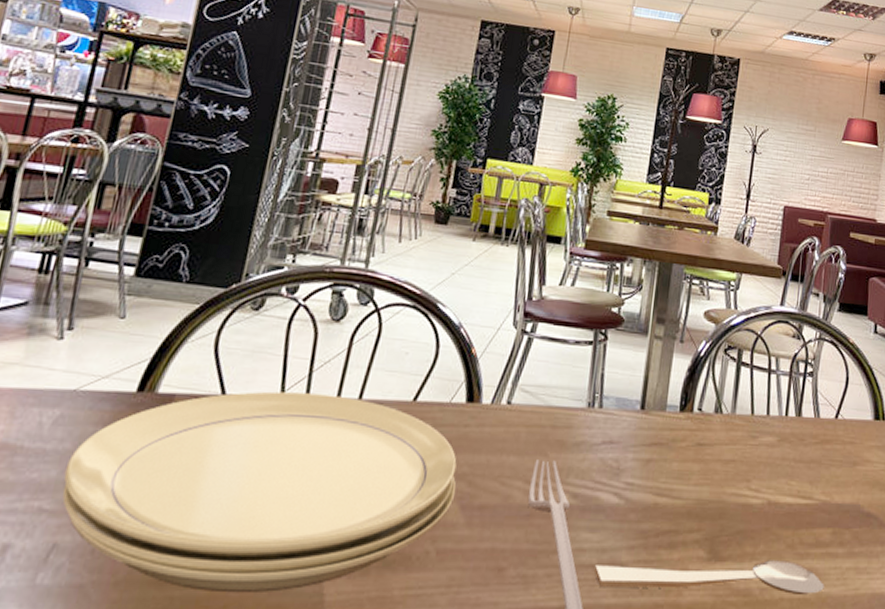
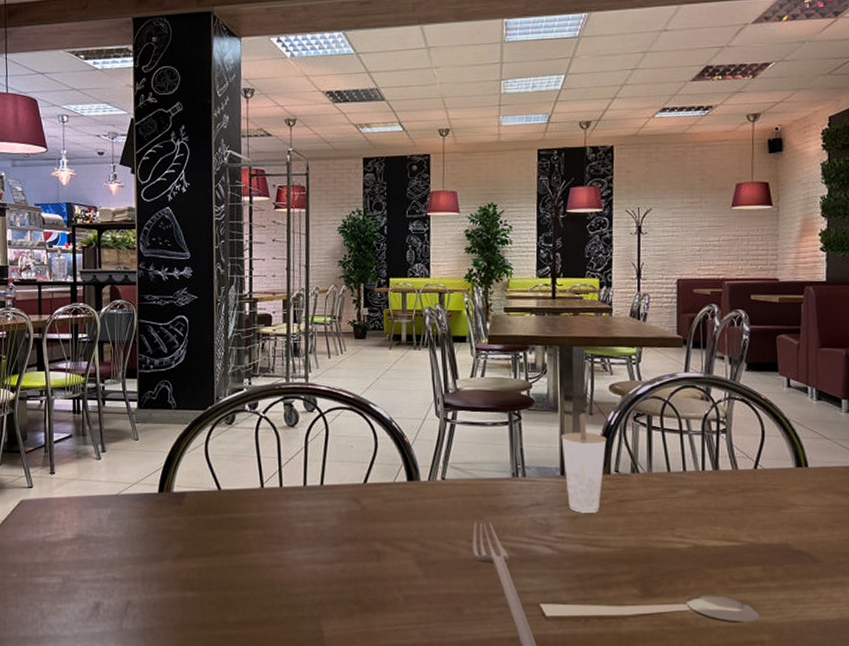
plate: present [62,391,457,593] -> none [123,484,411,632]
cup: none [644,340,695,457] -> present [561,413,607,513]

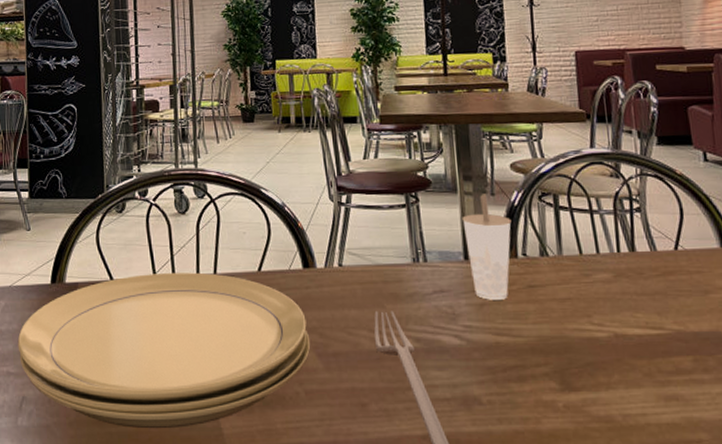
plate: none [123,484,411,632] -> present [17,272,311,429]
spoon: present [540,595,760,622] -> none [450,388,695,419]

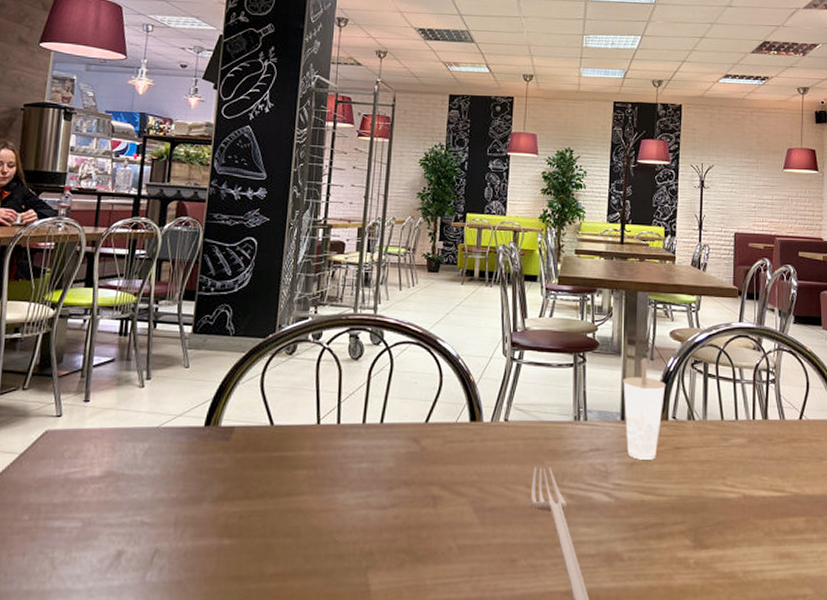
plate: present [17,272,311,429] -> none [157,420,469,585]

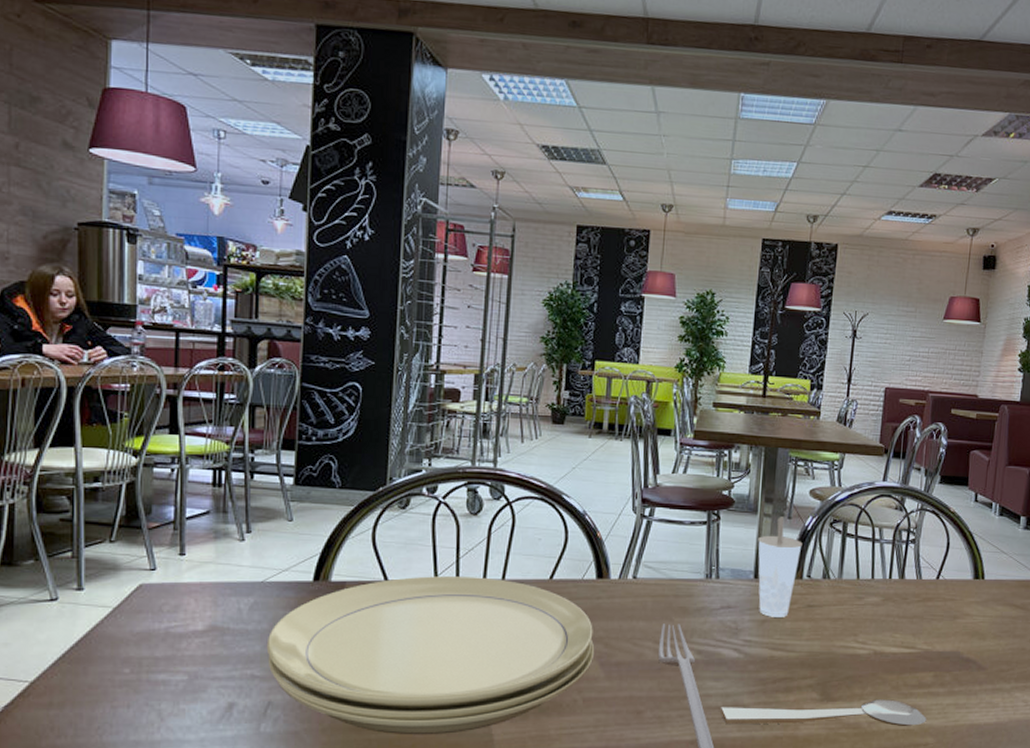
plate: none [157,420,469,585] -> present [266,576,595,735]
spoon: none [594,546,803,575] -> present [721,699,927,726]

